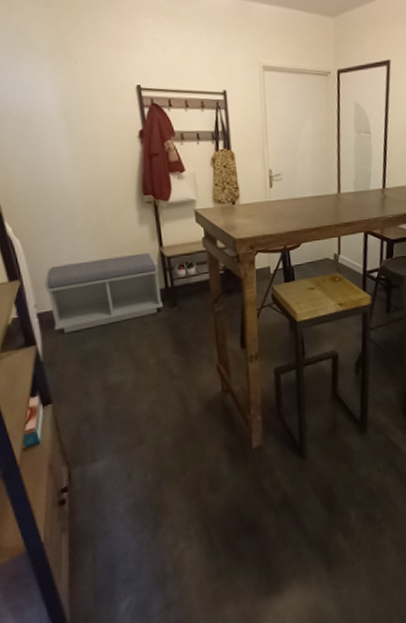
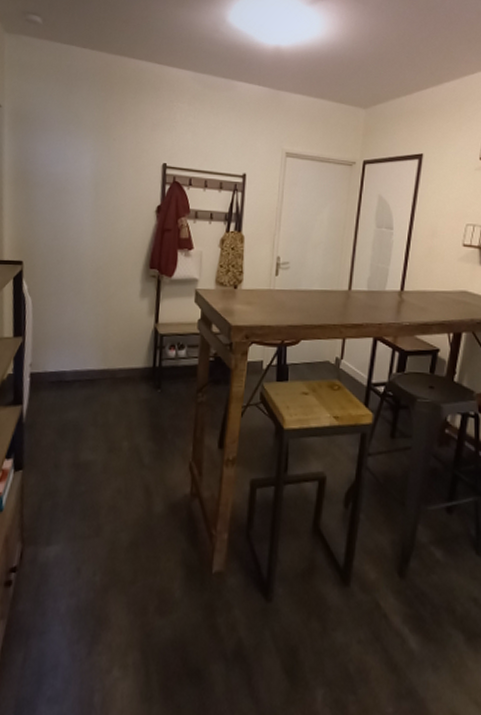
bench: present [43,252,163,333] -> none [42,326,150,398]

